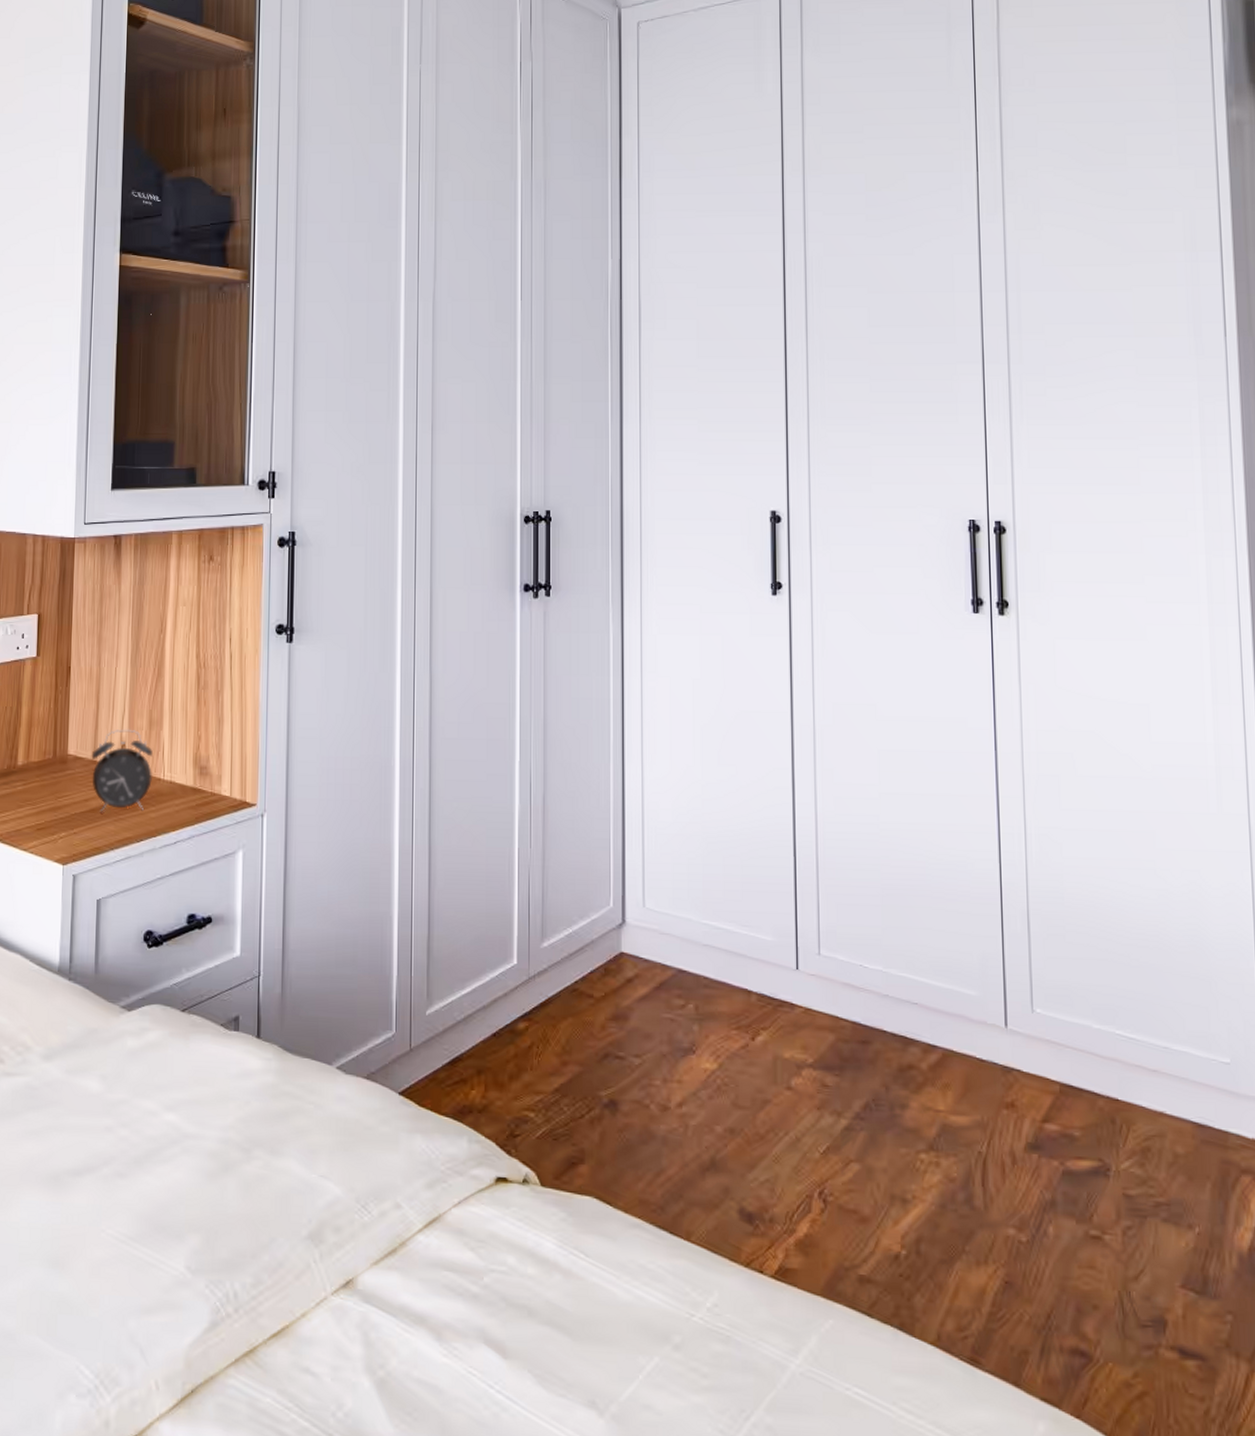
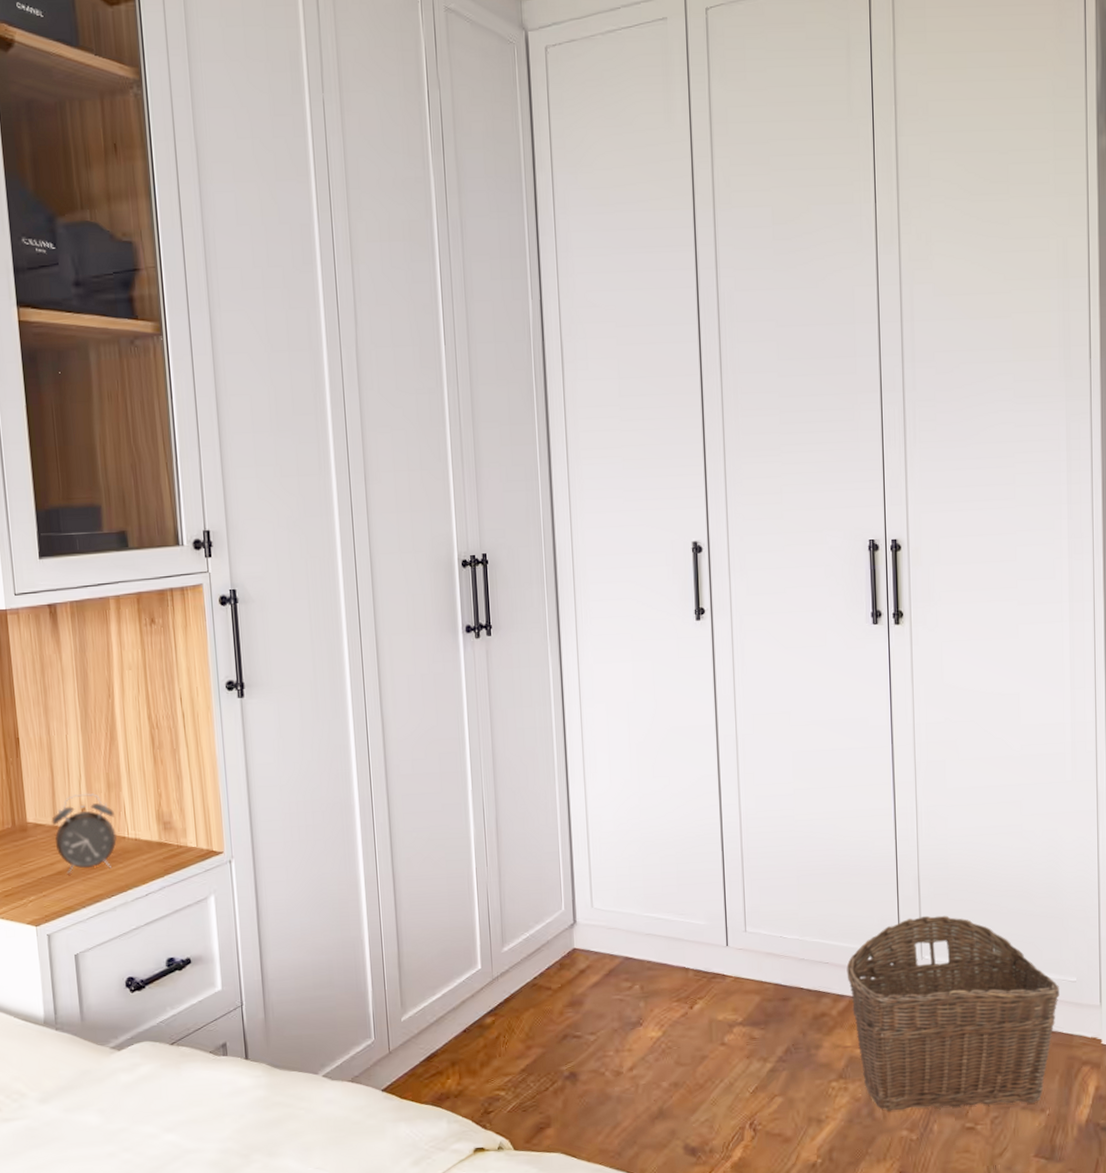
wicker basket: none [939,959,1208,1216] -> present [846,915,1059,1112]

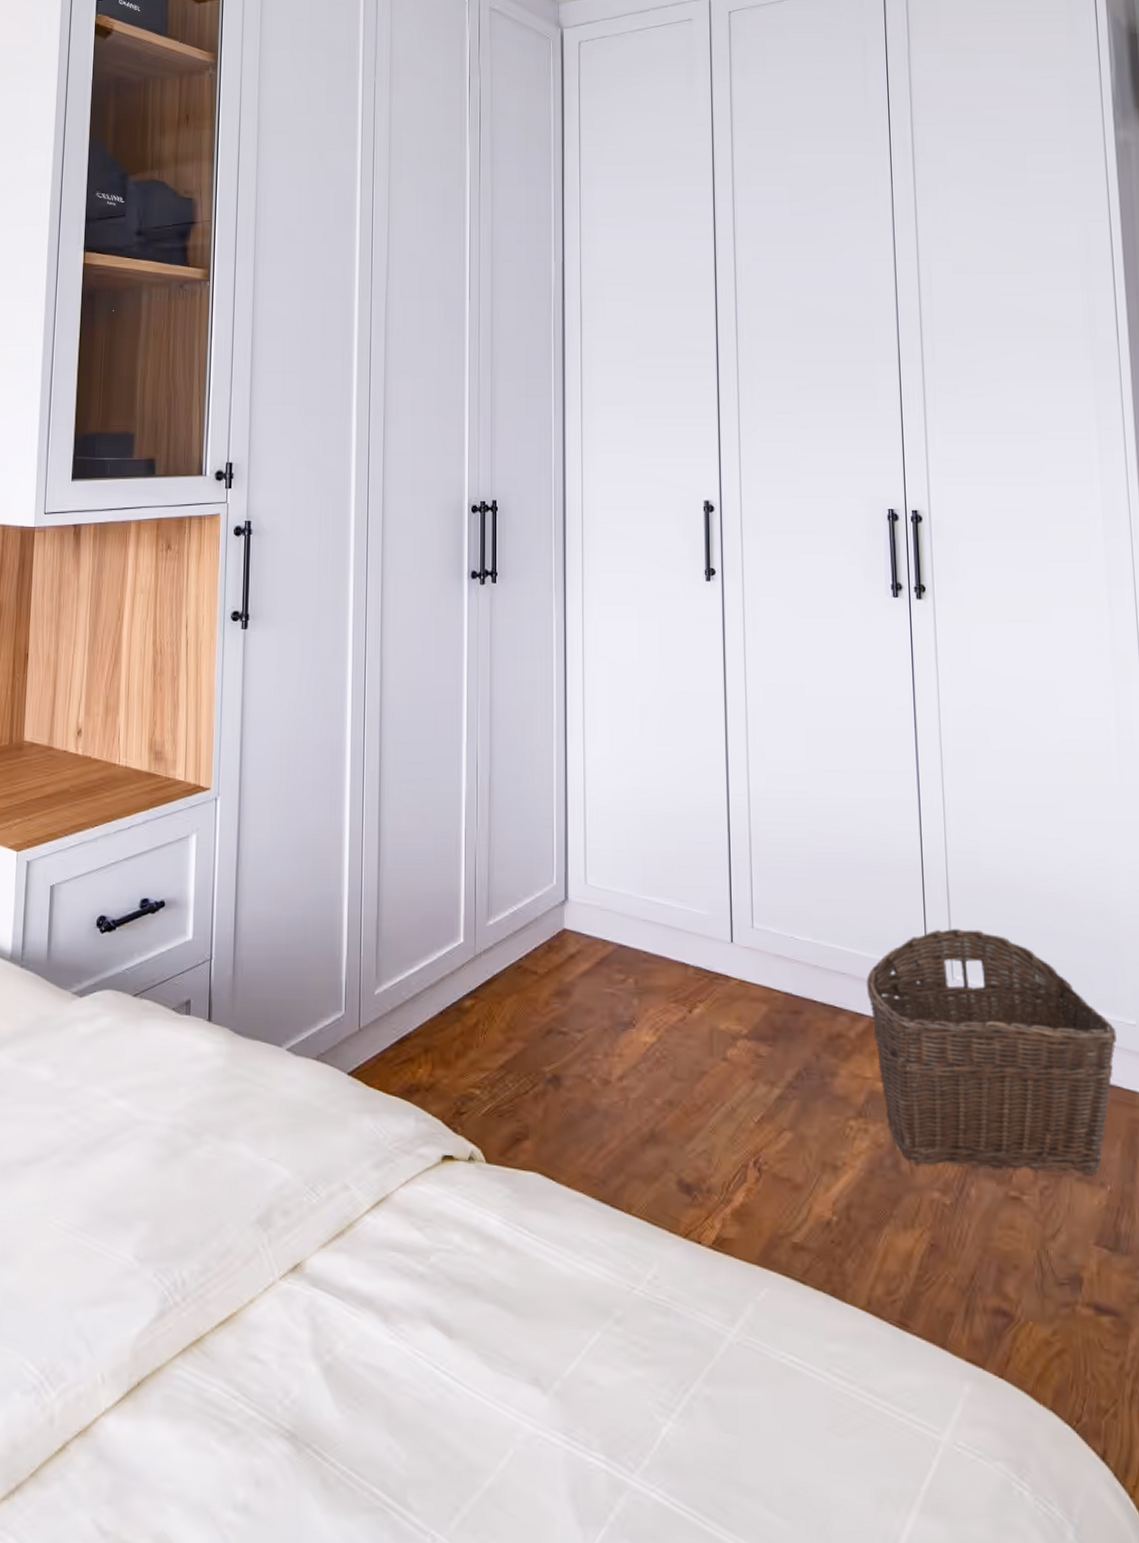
alarm clock: present [51,793,118,874] -> none [47,716,109,798]

